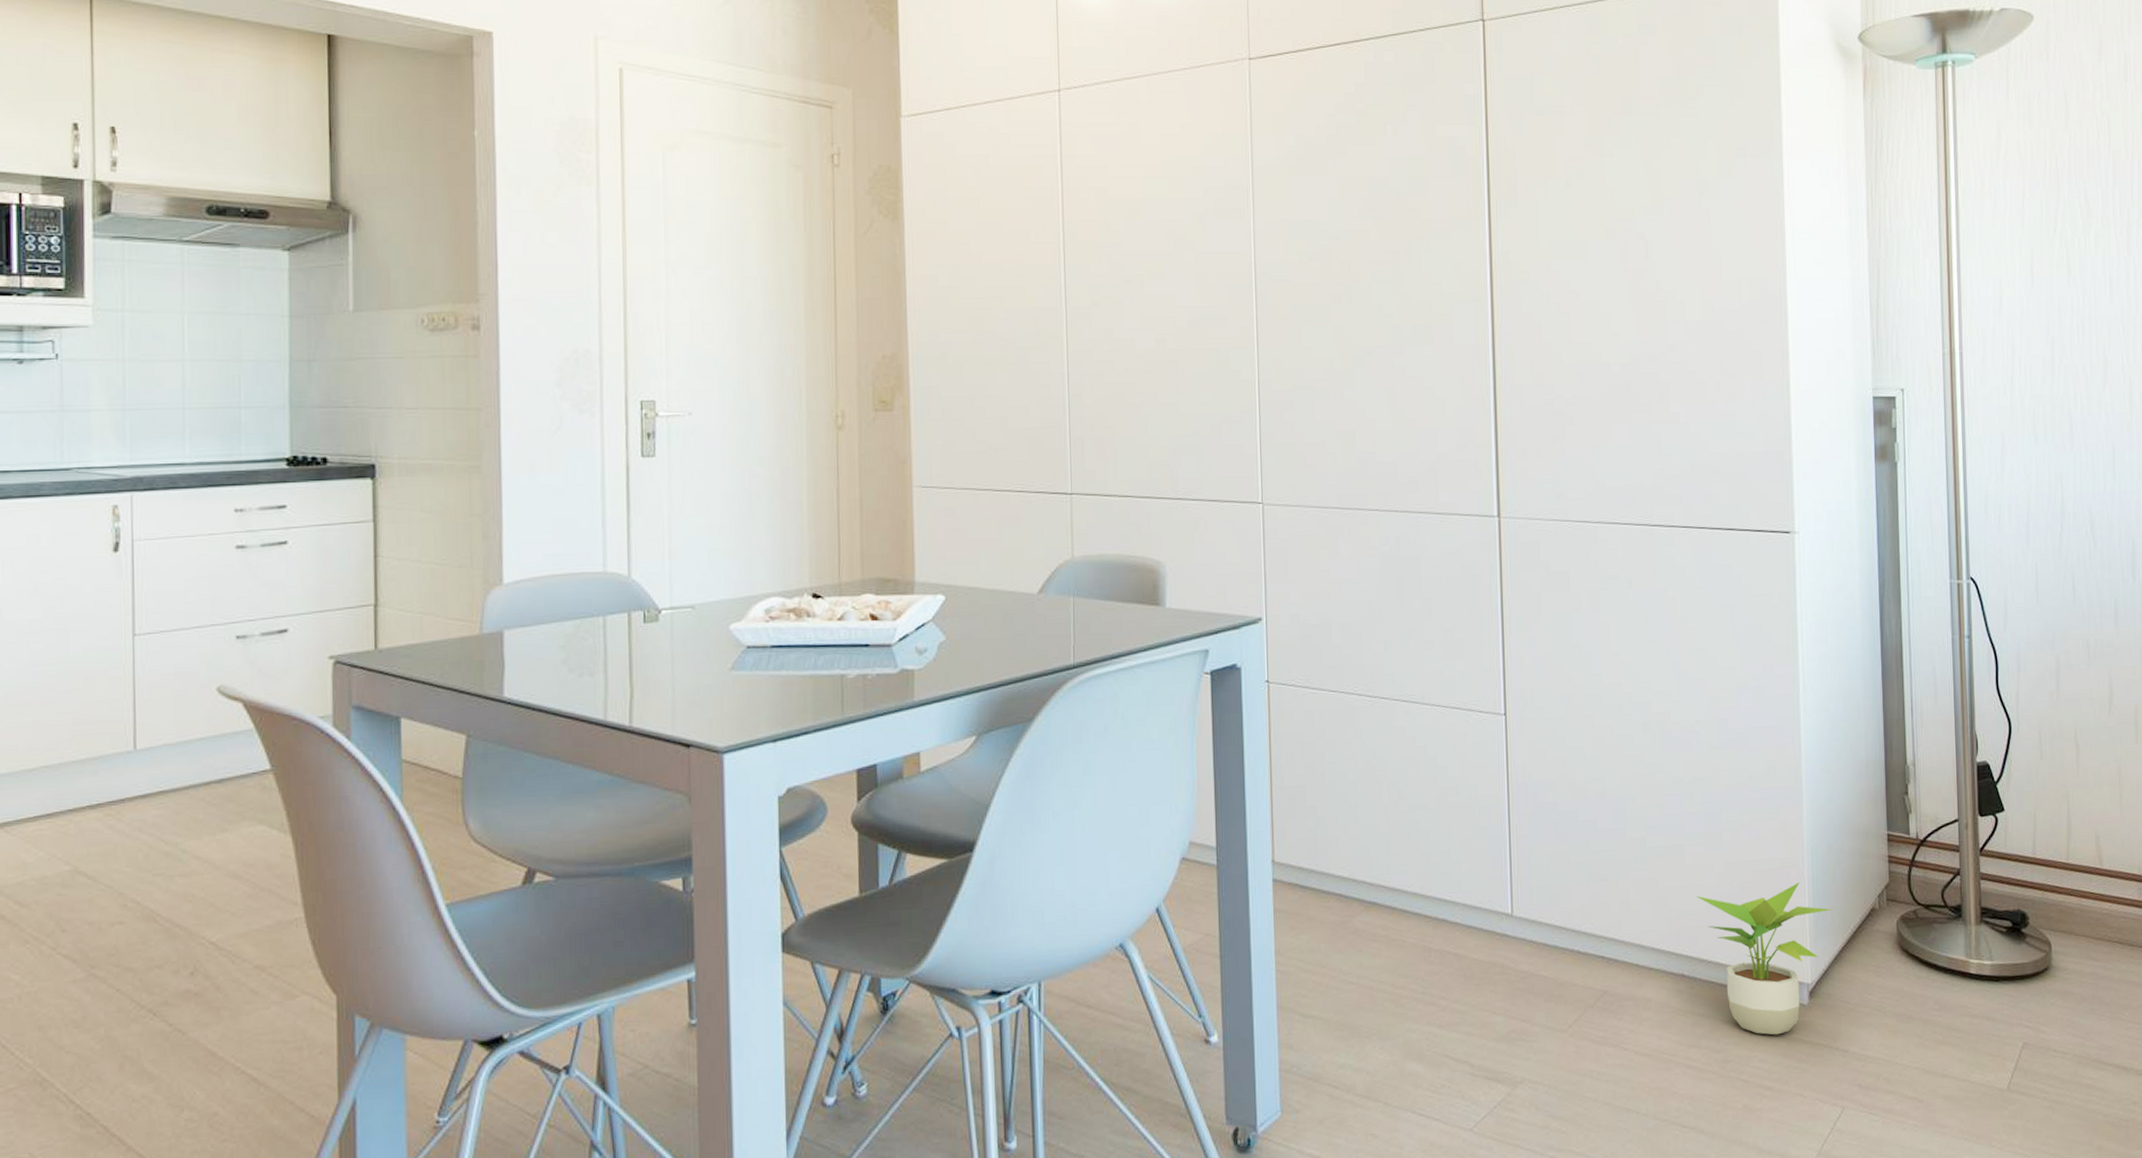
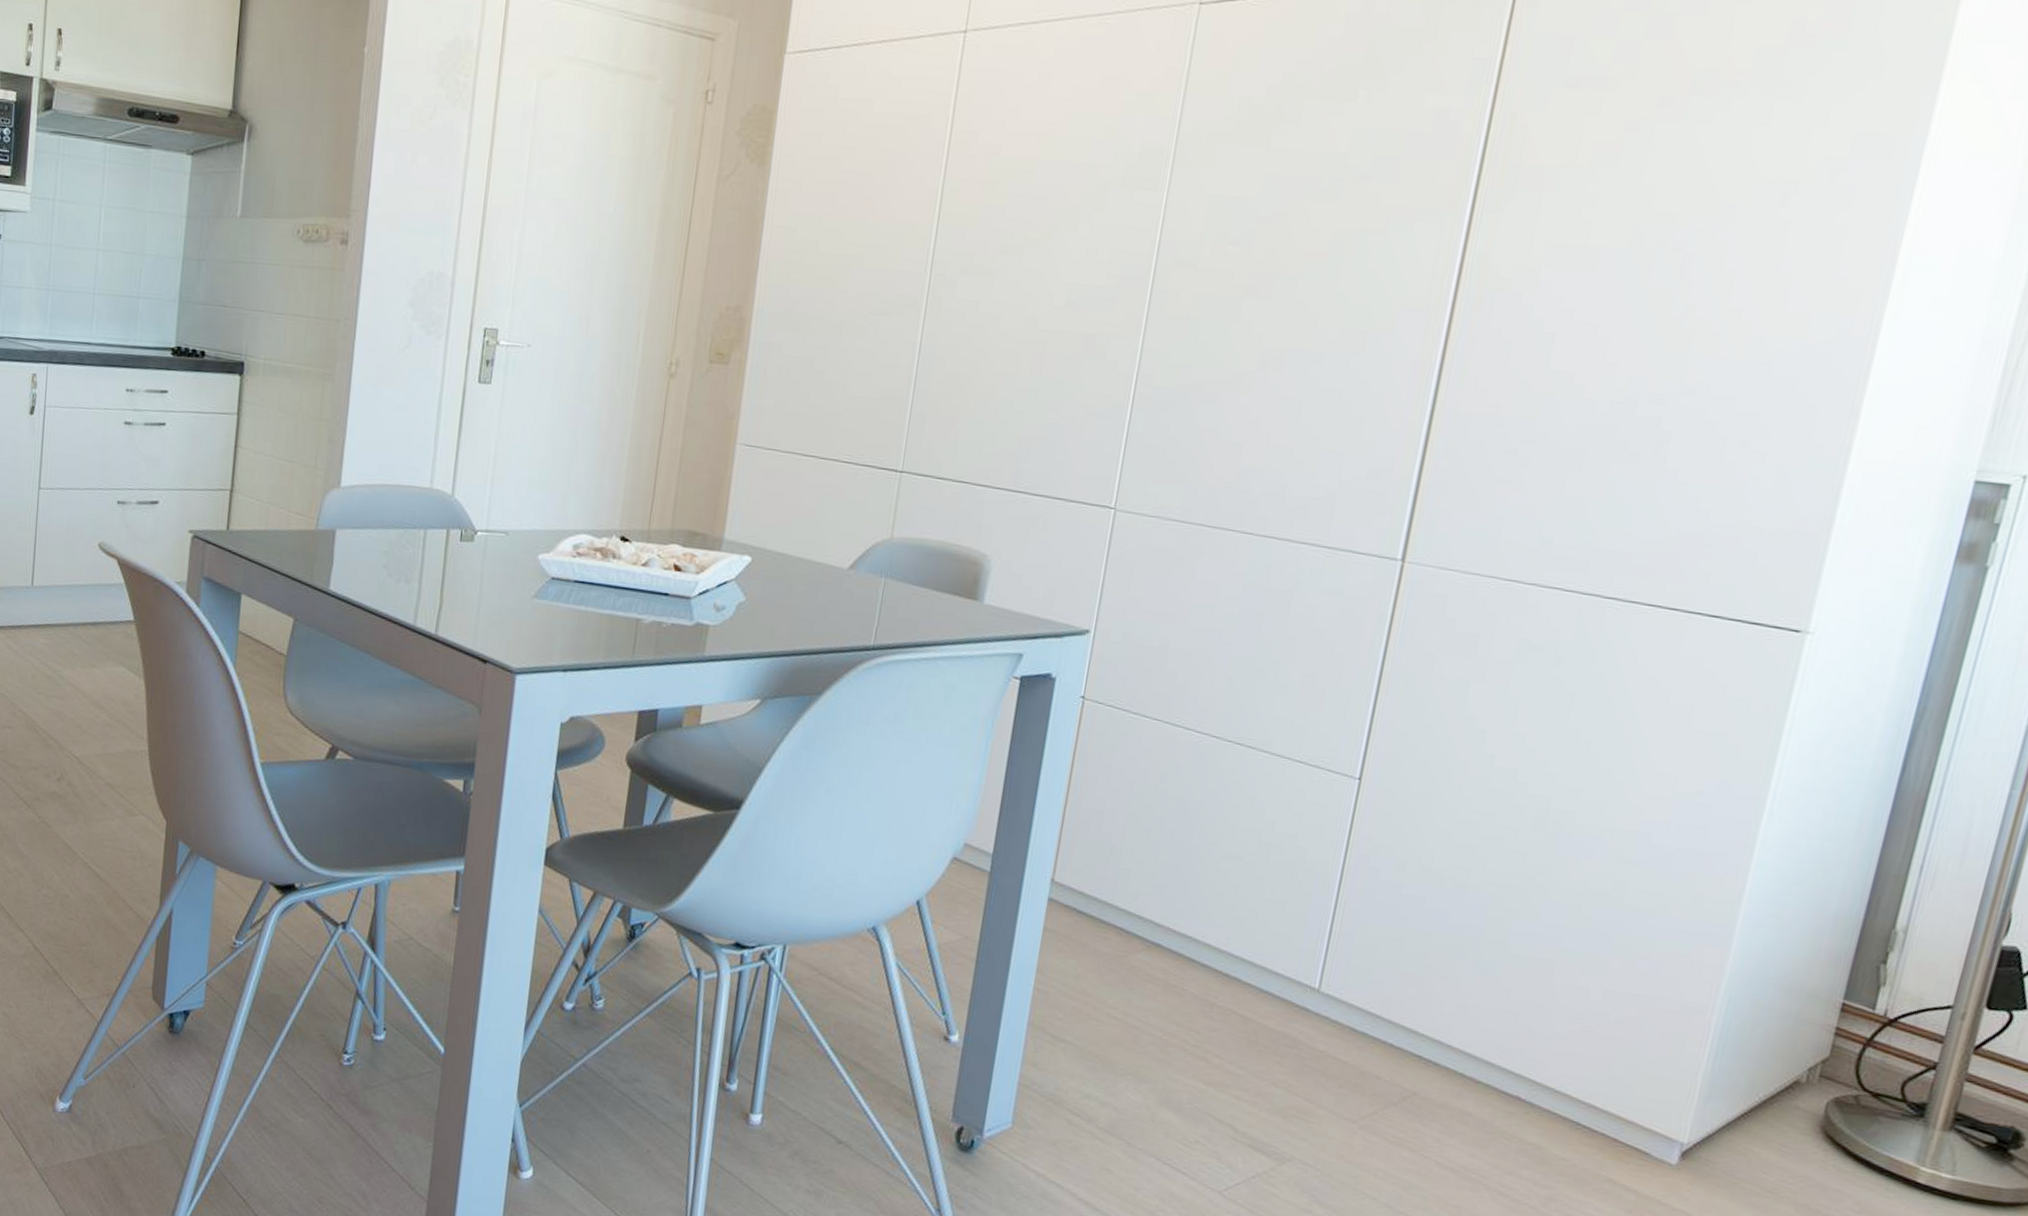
potted plant: present [1696,882,1833,1035] -> none [1557,1019,1740,1188]

